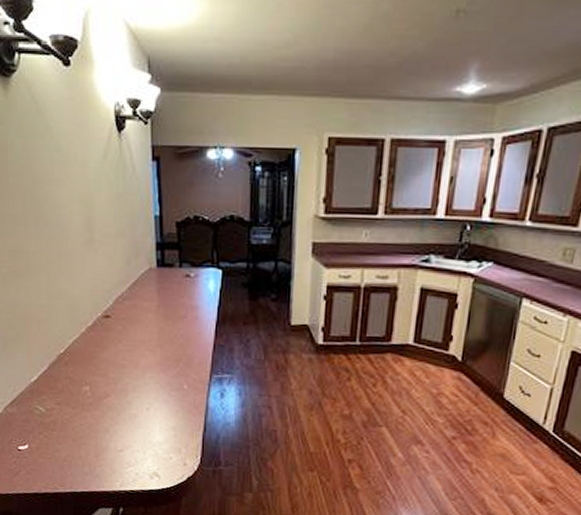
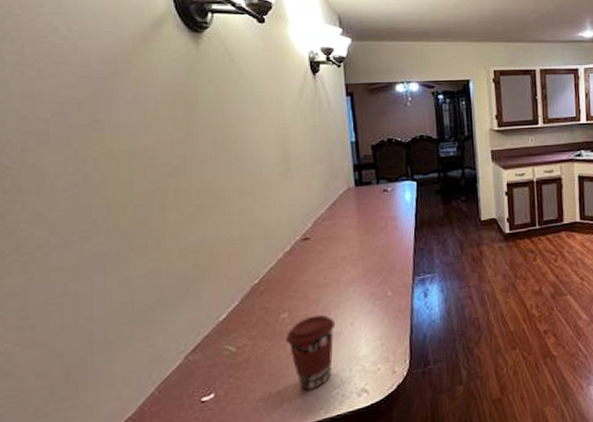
coffee cup: none [87,393,131,462] -> present [286,314,335,391]

